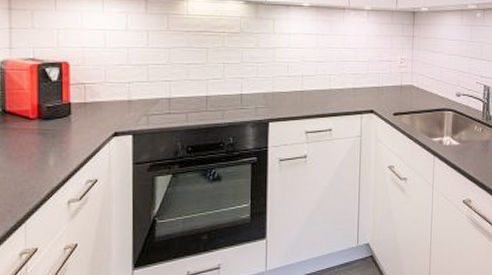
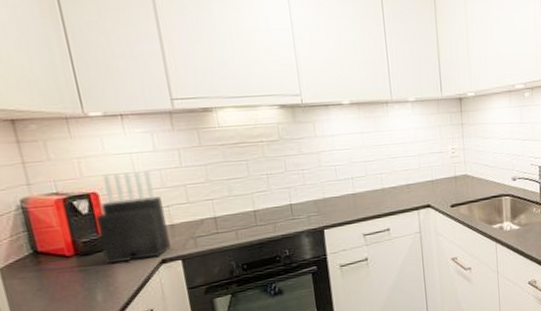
knife block: none [61,47,124,131] -> present [94,171,171,265]

